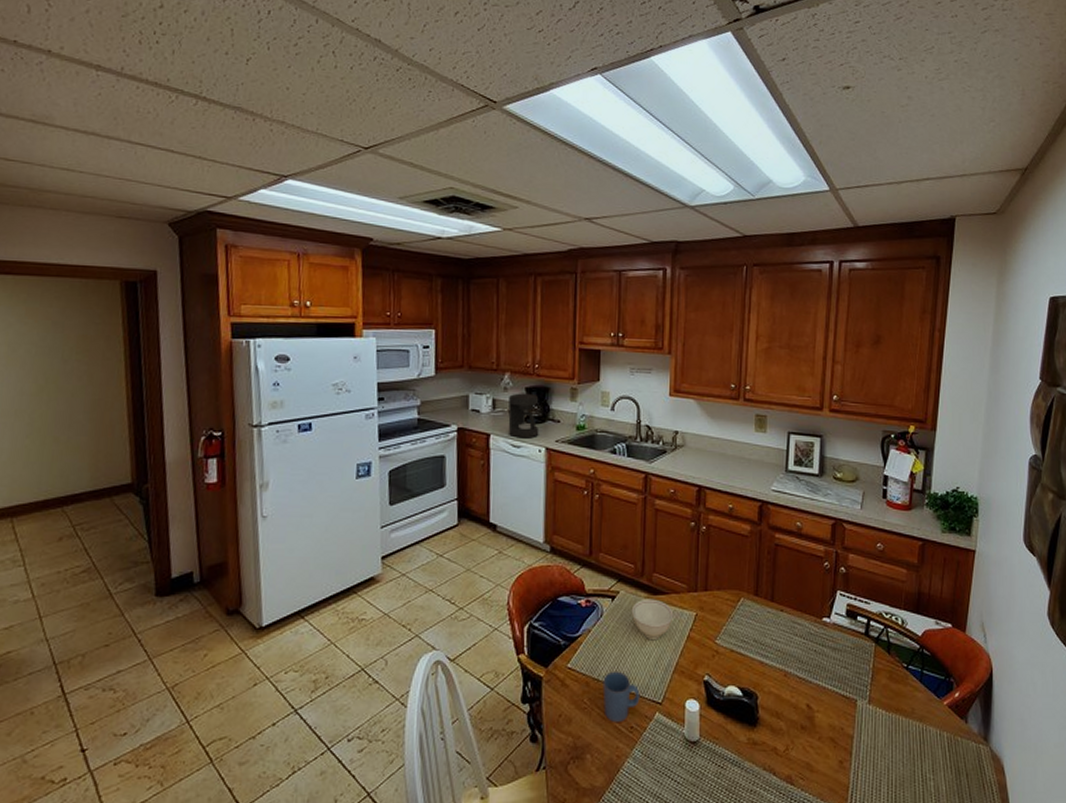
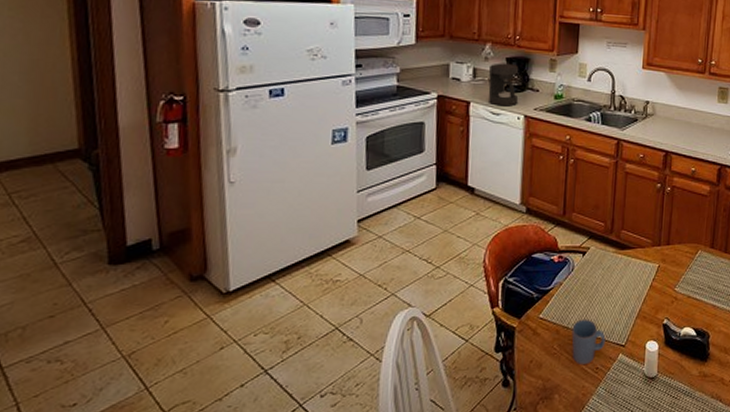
bowl: present [631,599,674,641] -> none [600,253,639,291]

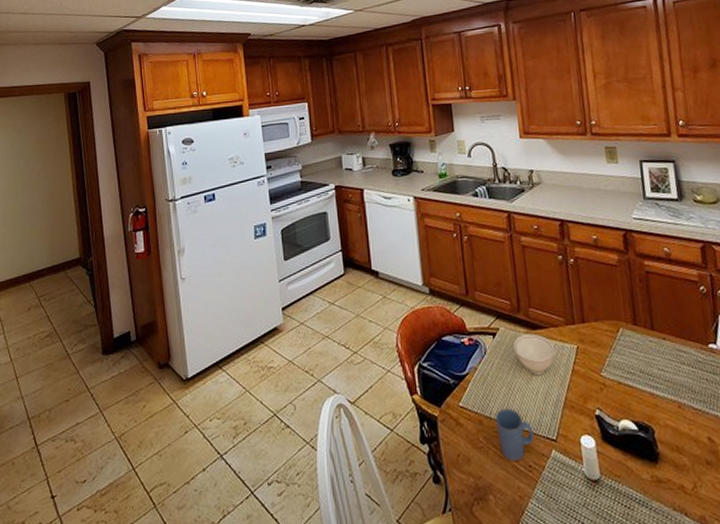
coffee maker: present [488,63,519,107] -> none [375,149,406,191]
bowl: none [600,253,639,291] -> present [512,333,556,376]

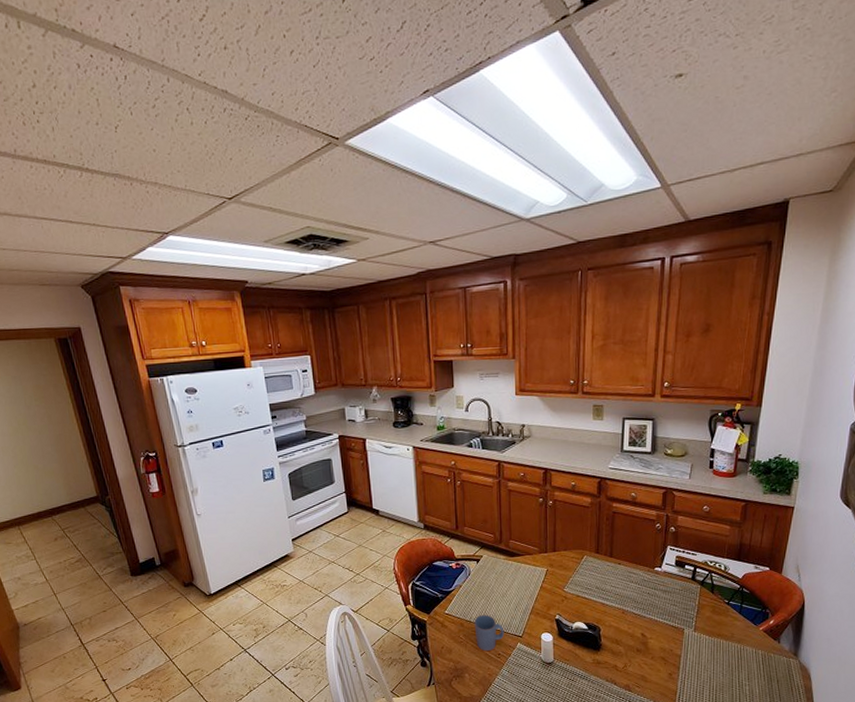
bowl: present [512,333,556,376] -> none [493,560,529,591]

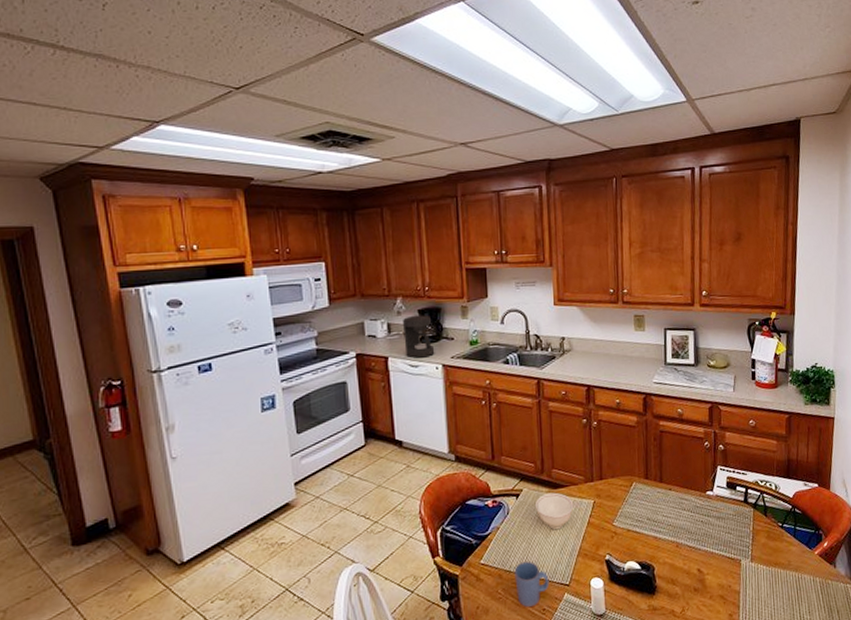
coffee maker: none [377,402,406,440] -> present [402,315,435,358]
bowl: none [493,560,529,591] -> present [534,492,574,530]

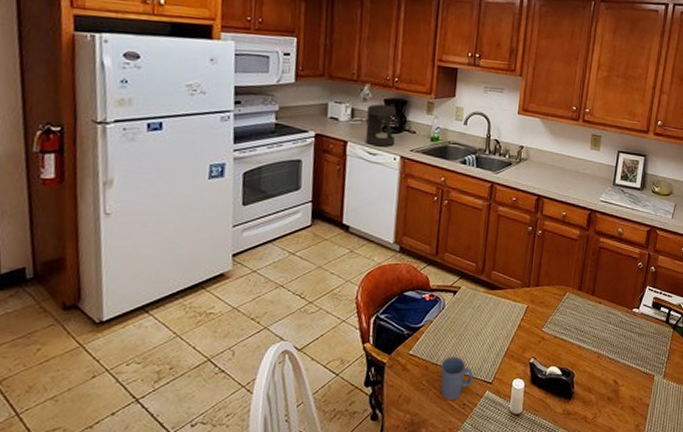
bowl: present [534,492,574,530] -> none [470,293,508,330]

